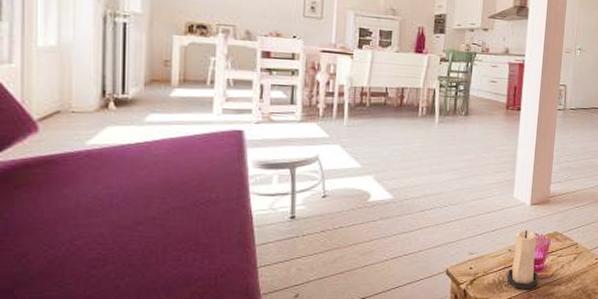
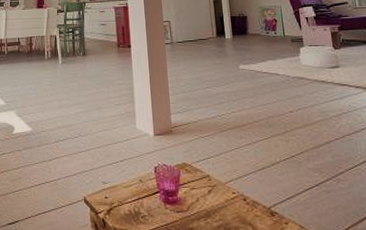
candle: present [507,229,538,290] -> none [142,159,175,223]

